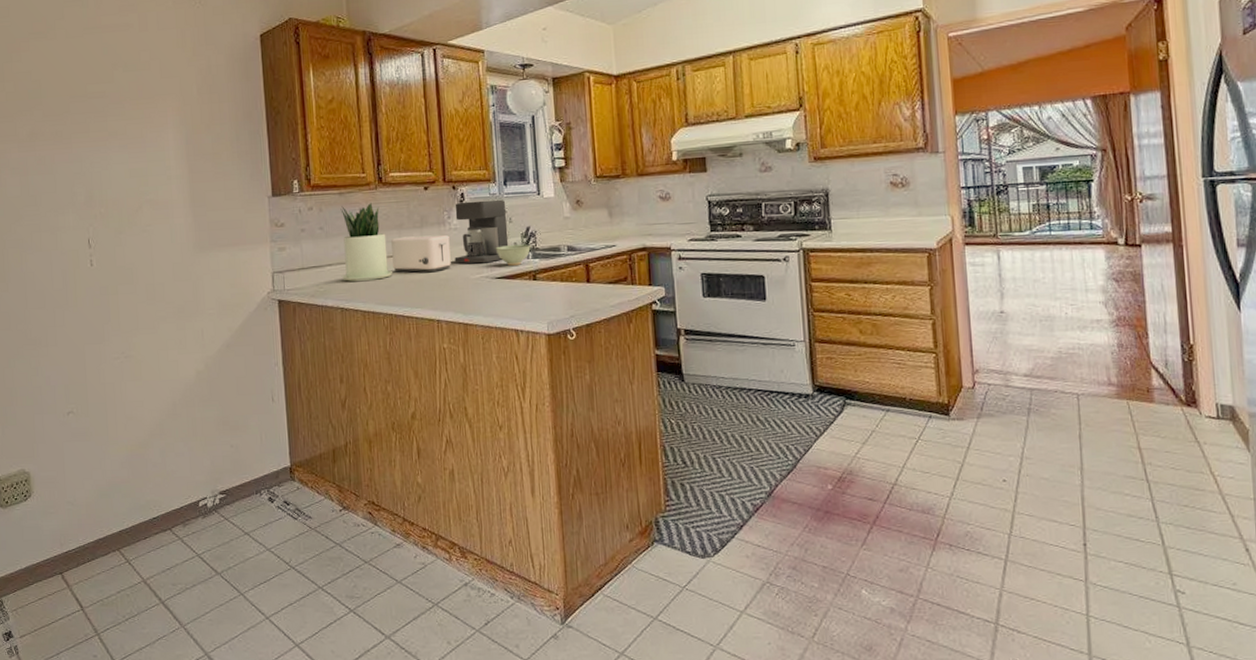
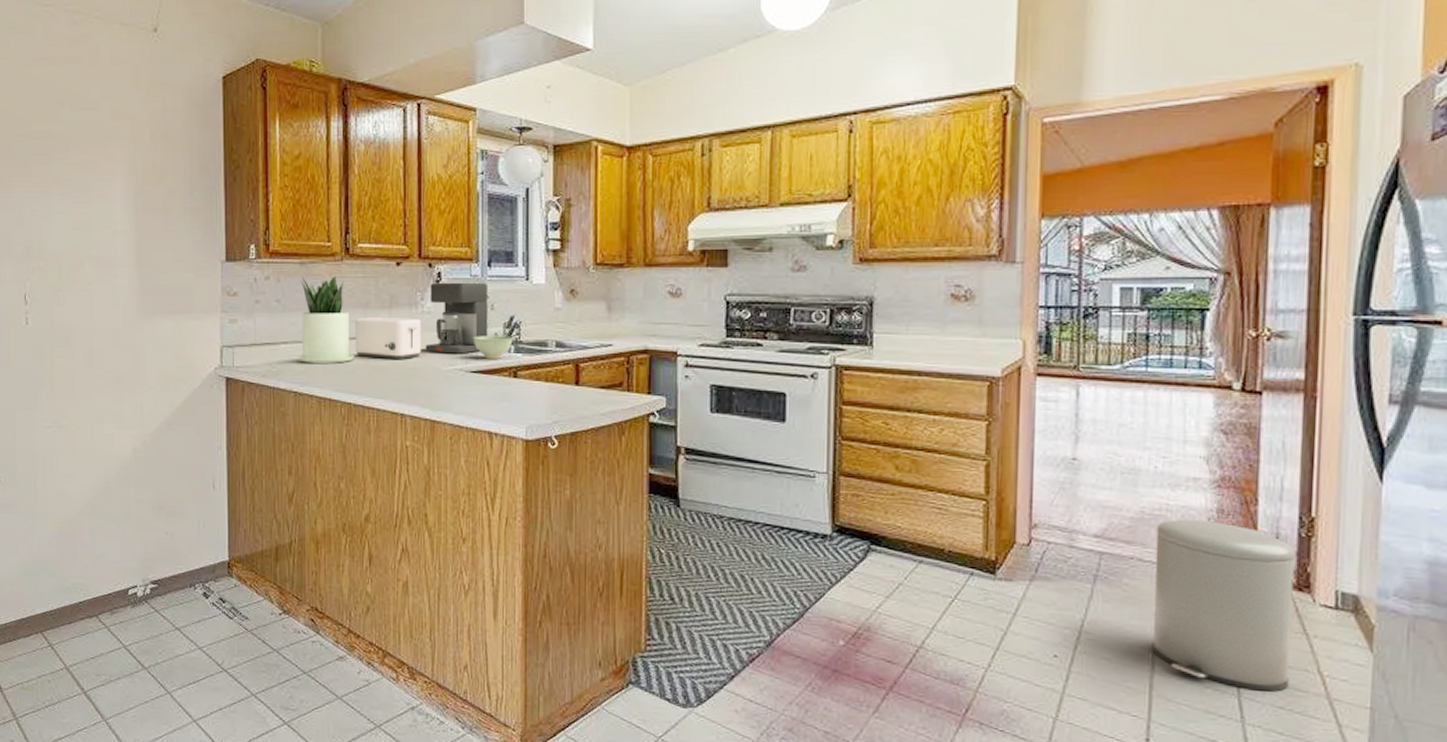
pedal bin: none [1072,354,1189,494] -> present [1152,519,1295,692]

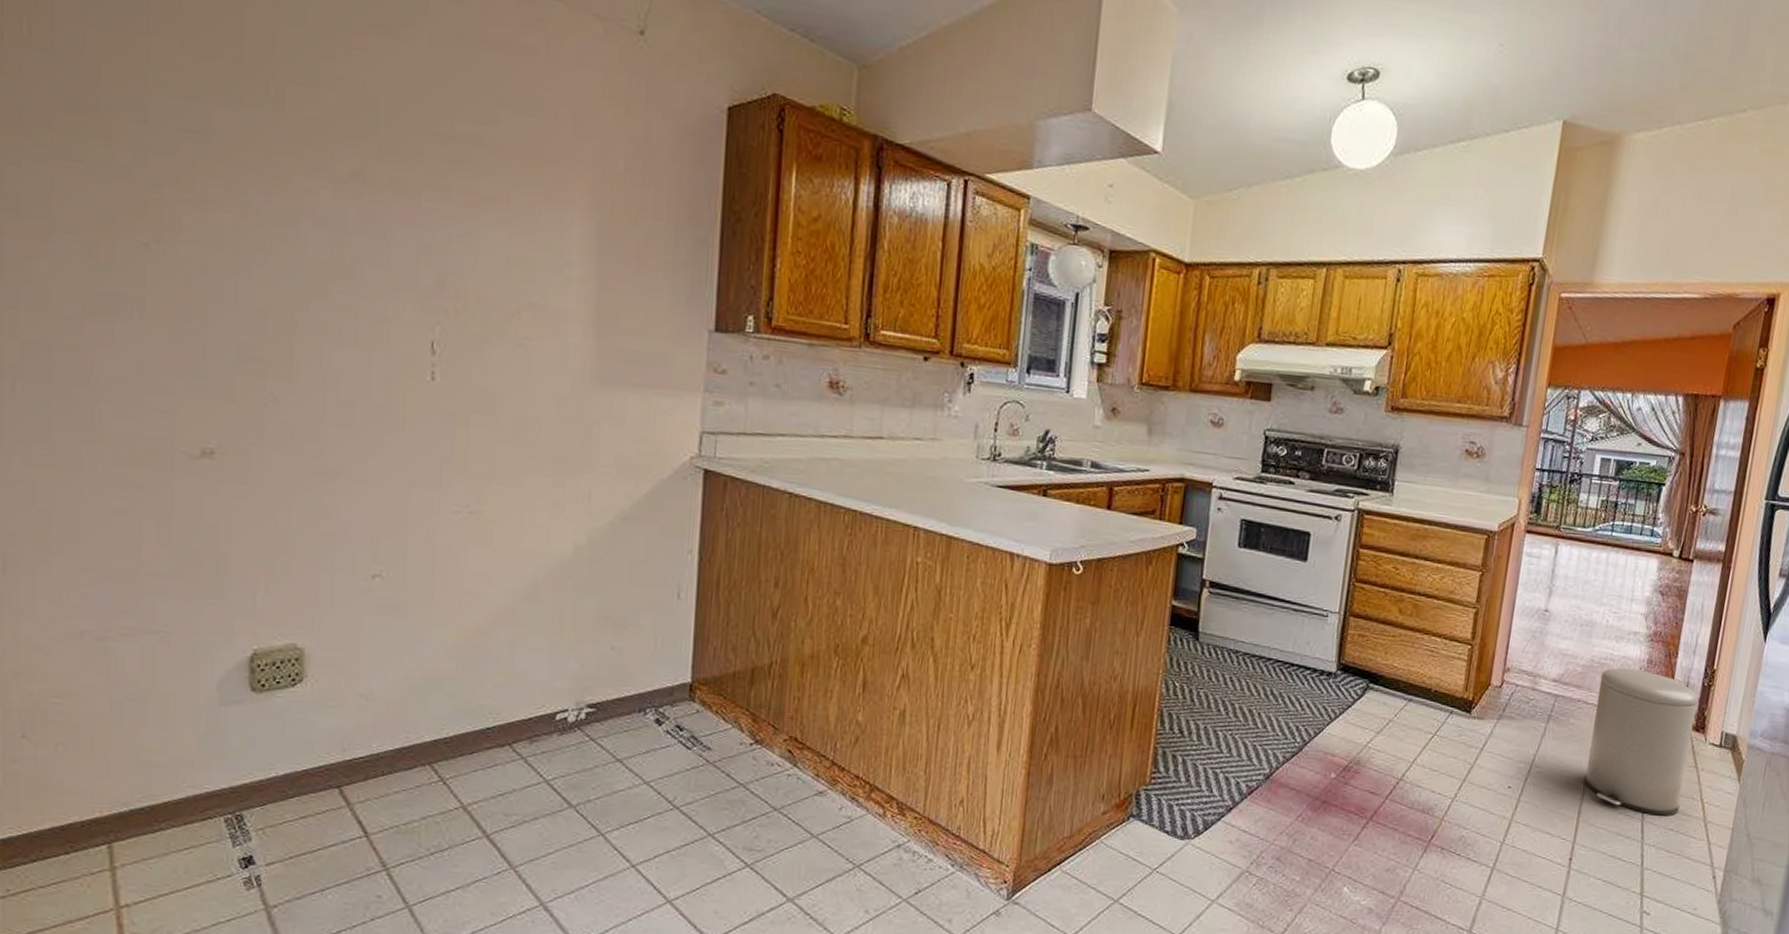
planter: present [297,275,355,363] -> none [795,361,867,465]
toaster: present [355,317,421,360] -> none [867,415,946,467]
coffee maker: present [425,282,489,354] -> none [948,384,1025,466]
bowl: present [472,336,513,359] -> none [1002,447,1046,475]

